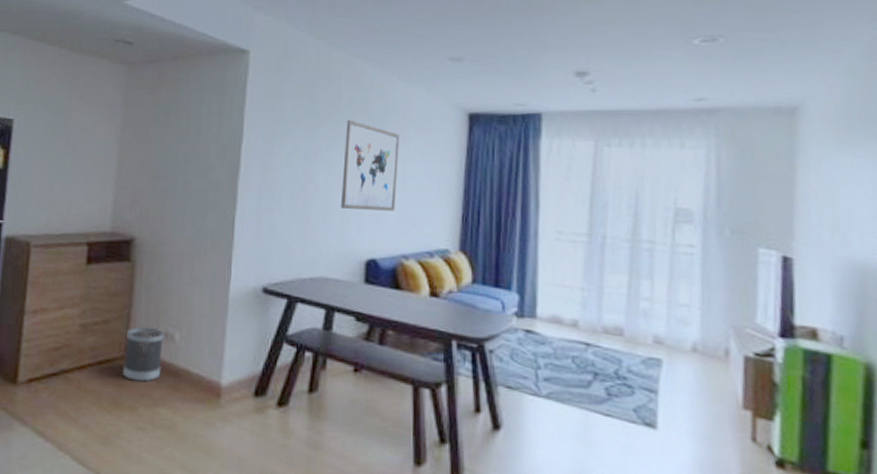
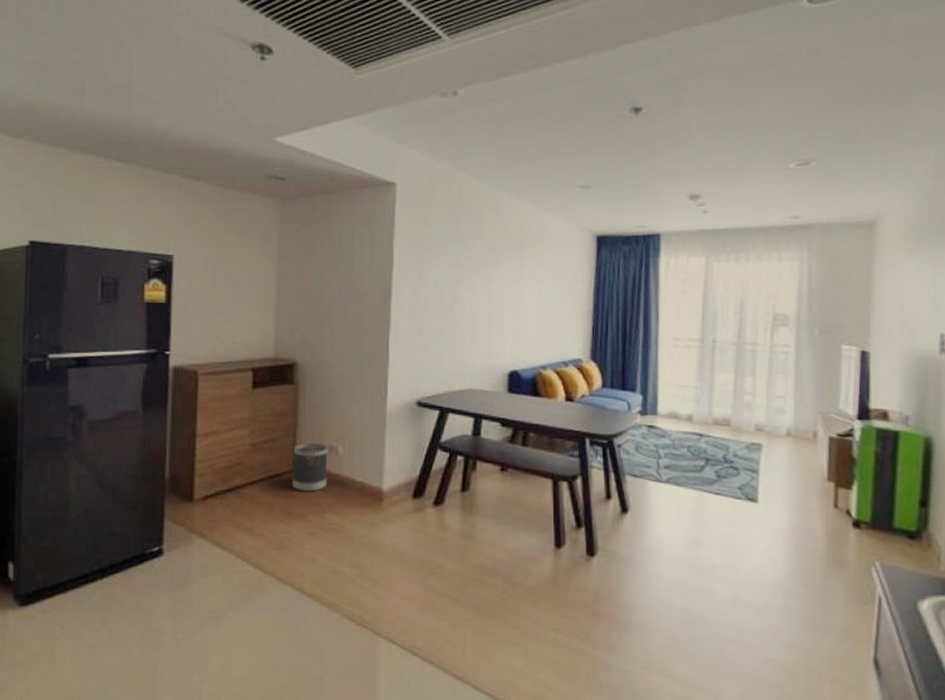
wall art: present [341,119,400,211] -> none [485,245,536,327]

